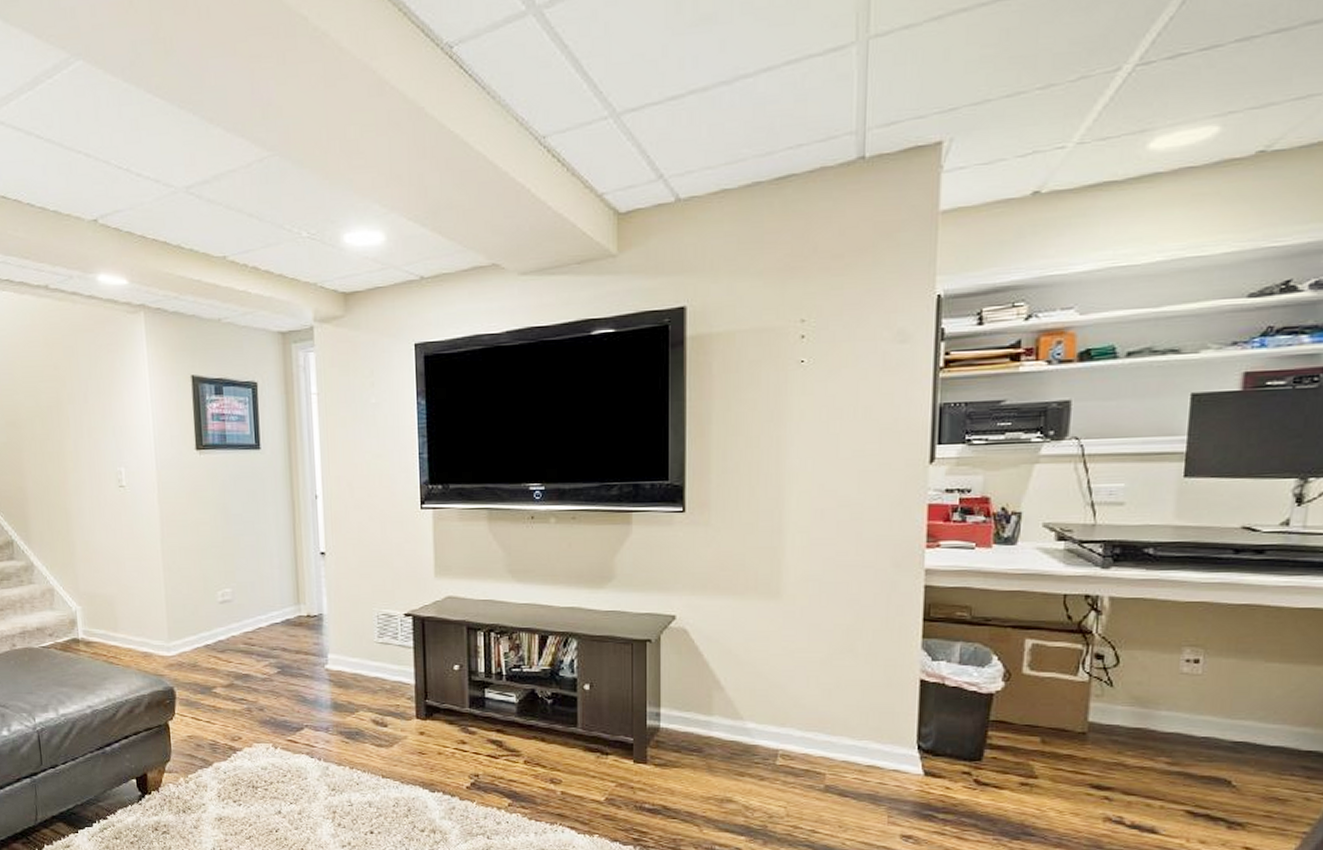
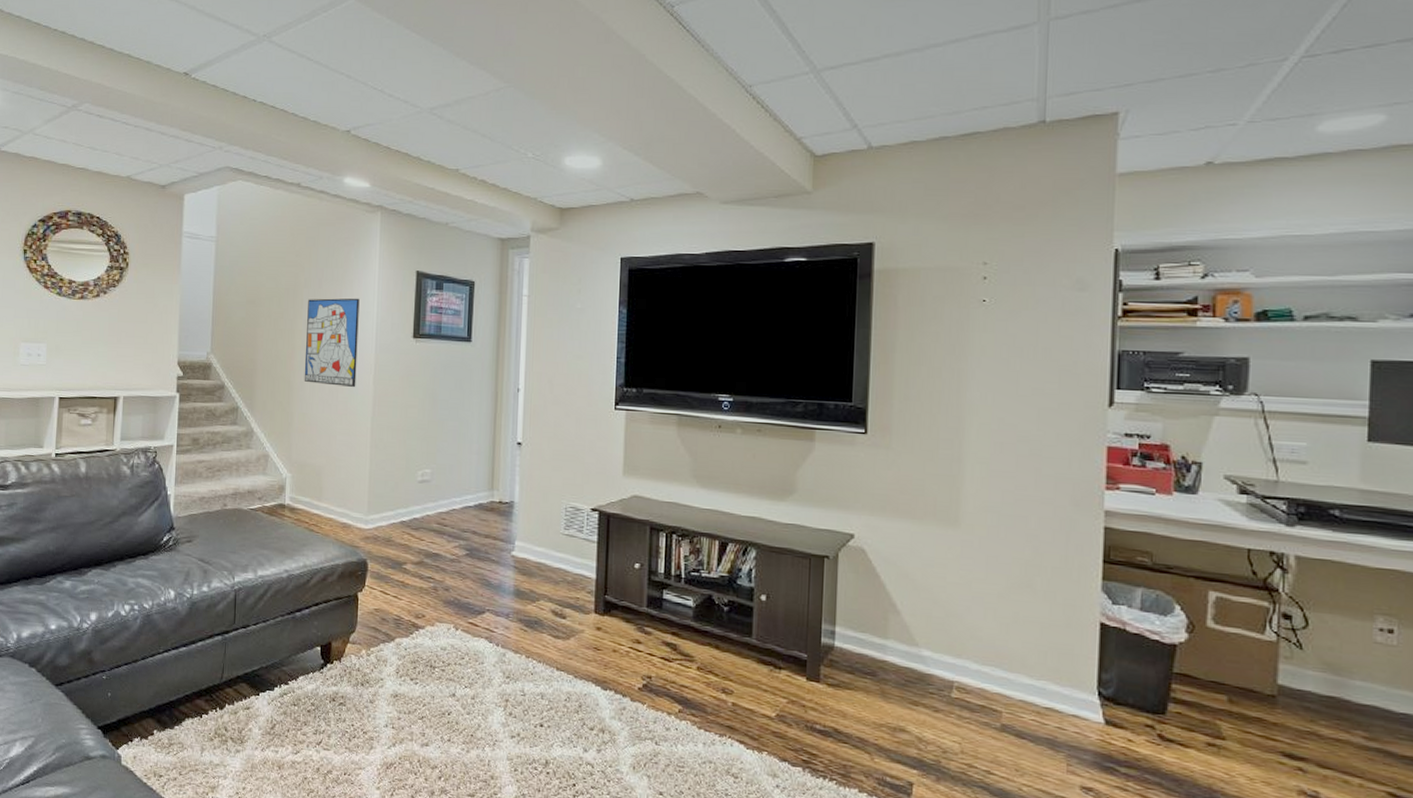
wall art: none [74,410,140,510] -> present [304,298,360,388]

